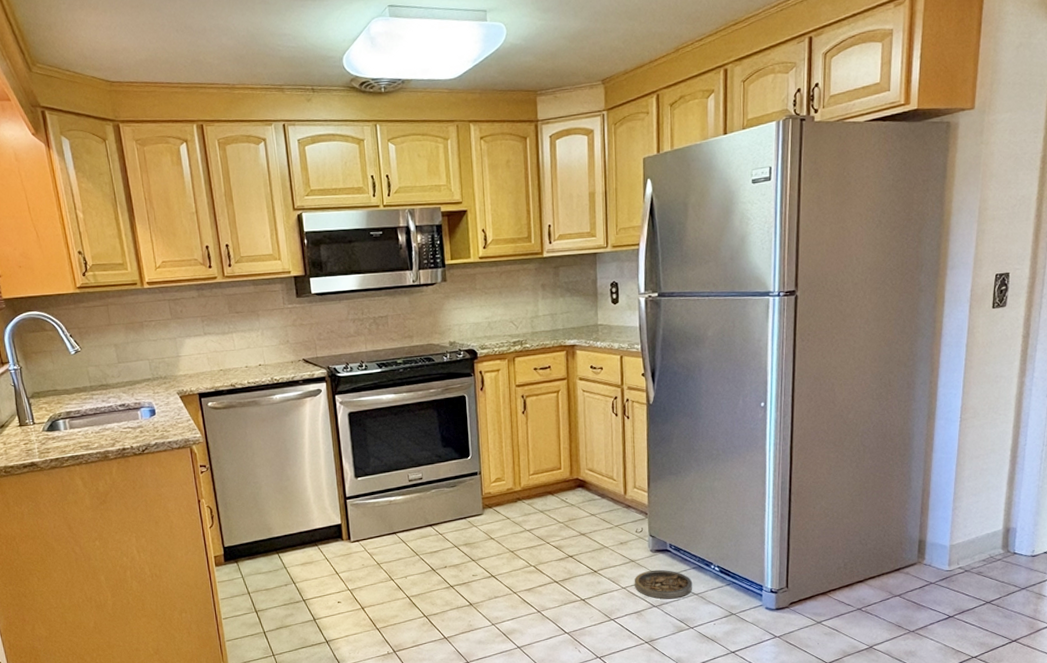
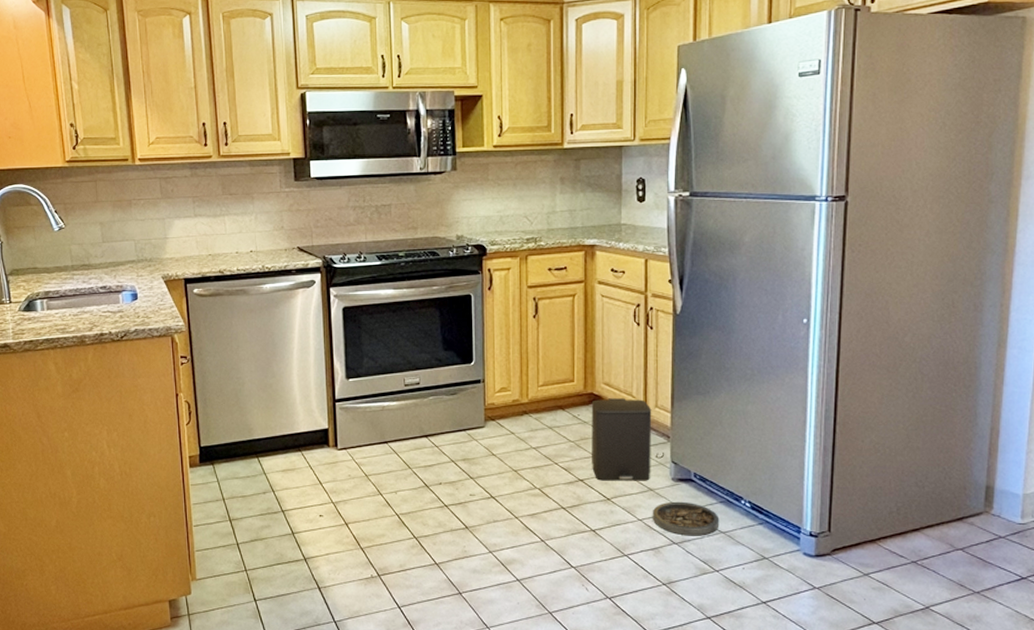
pedal bin: none [577,481,632,556] -> present [591,398,652,481]

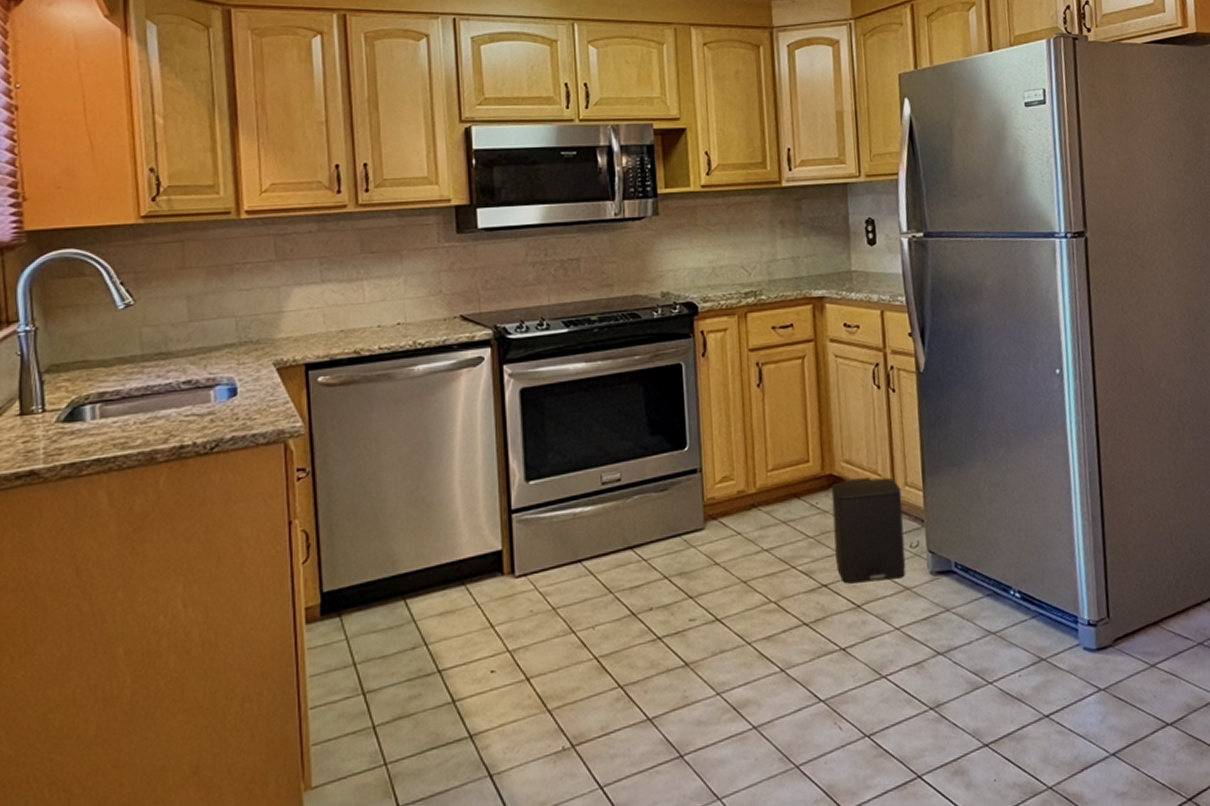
pet bowl: present [653,501,720,536] -> none [911,599,989,643]

